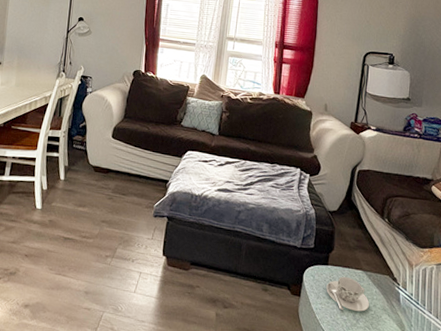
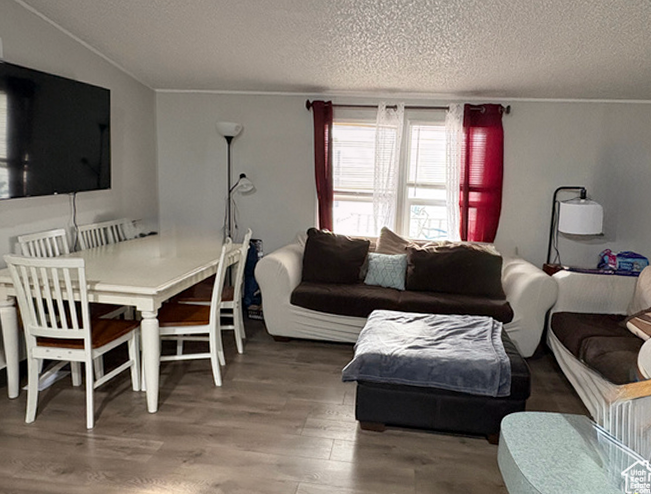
teacup: present [326,276,370,312] -> none [524,420,568,453]

